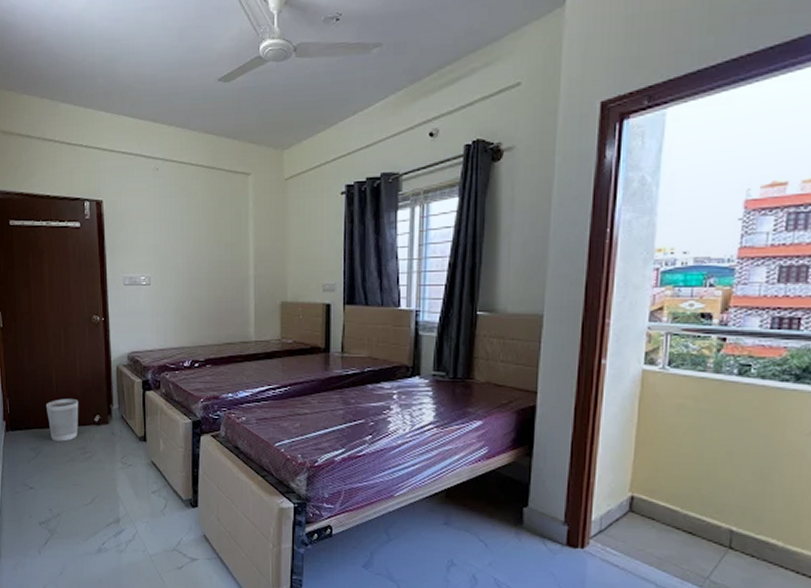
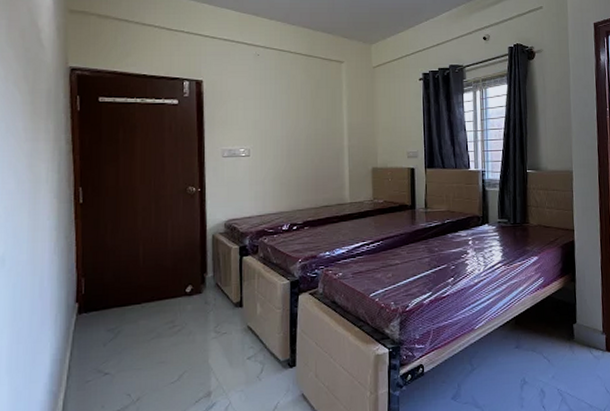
wastebasket: present [45,399,79,442] -> none [129,271,169,318]

